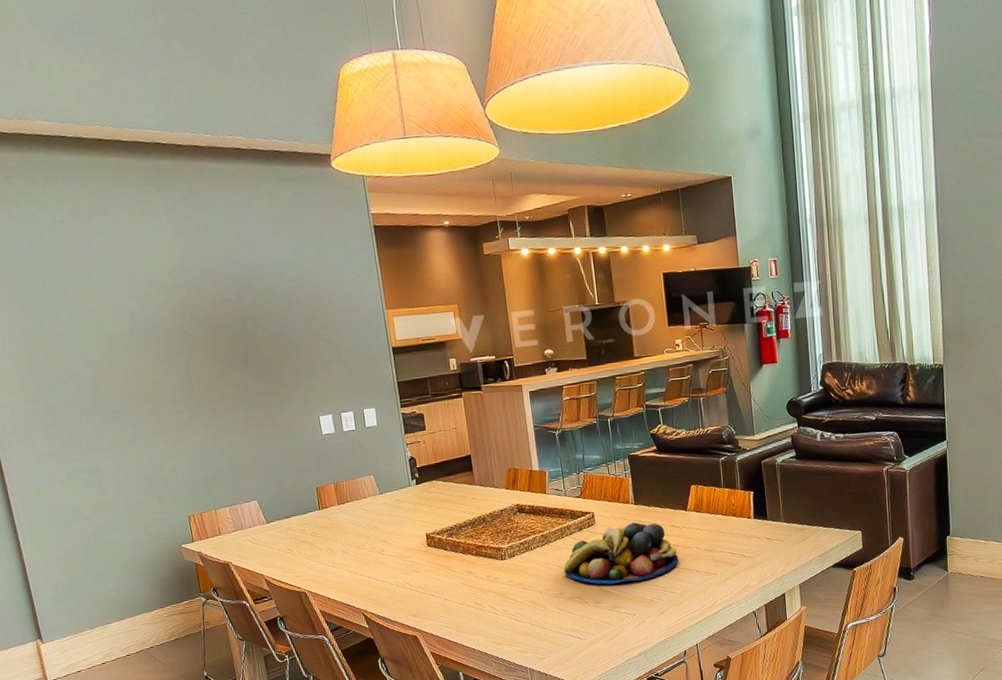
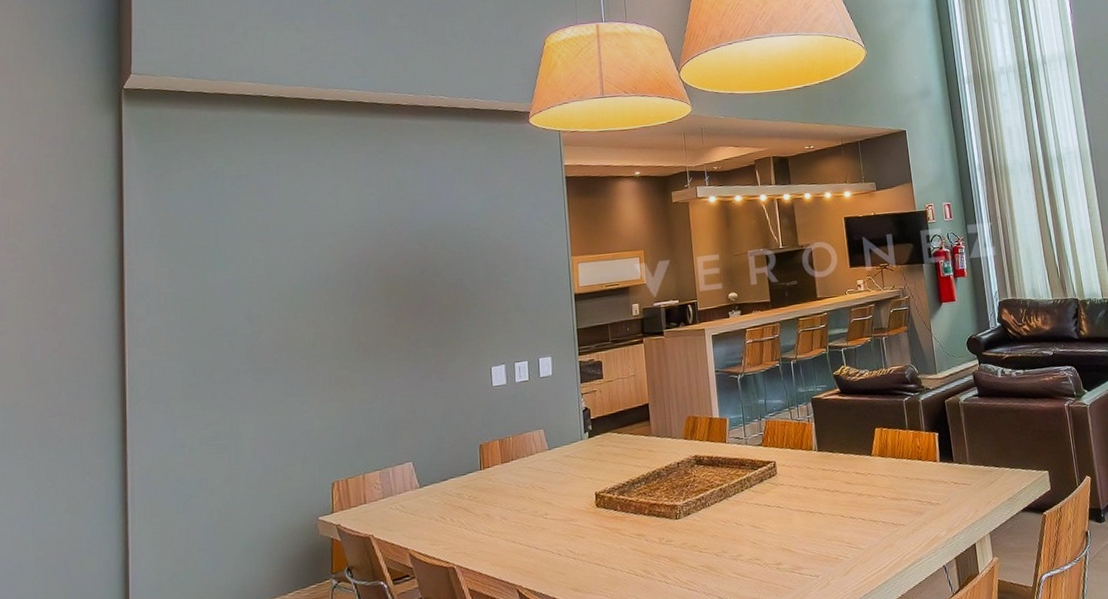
fruit bowl: present [564,522,679,585] -> none [743,470,864,543]

